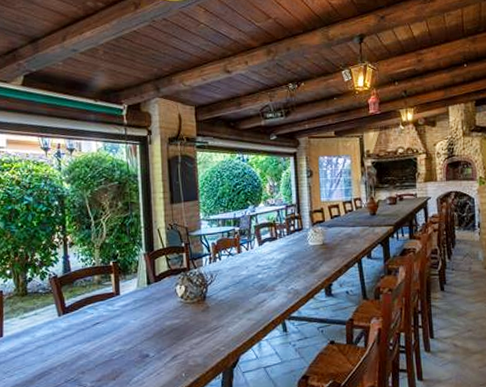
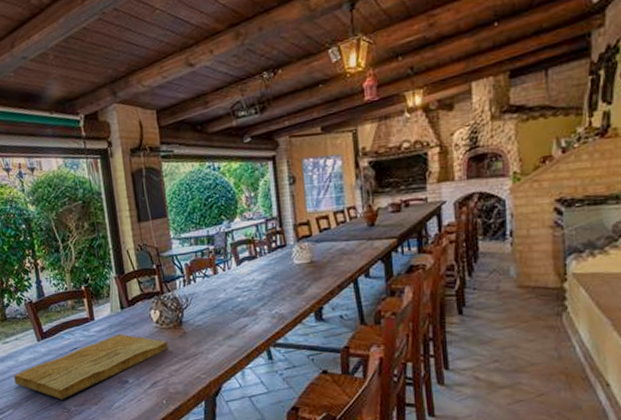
cutting board: none [28,308,191,376] -> present [14,334,168,399]

